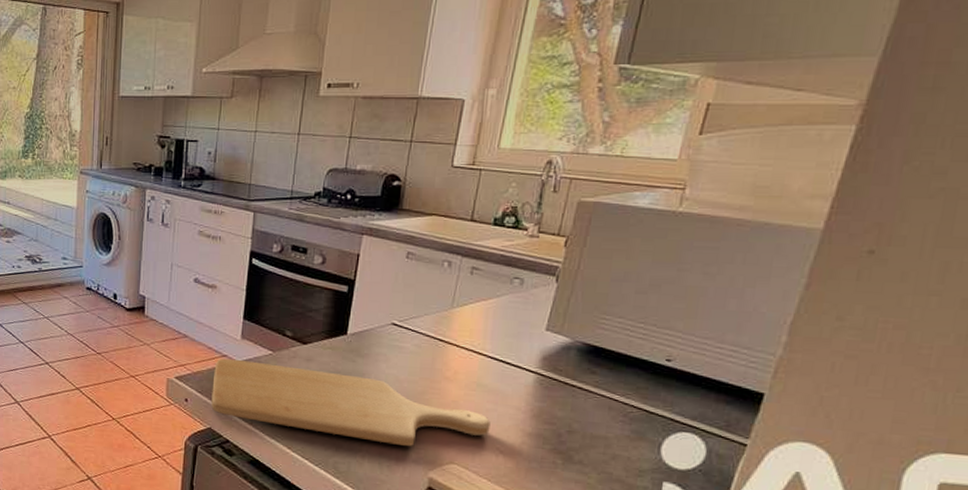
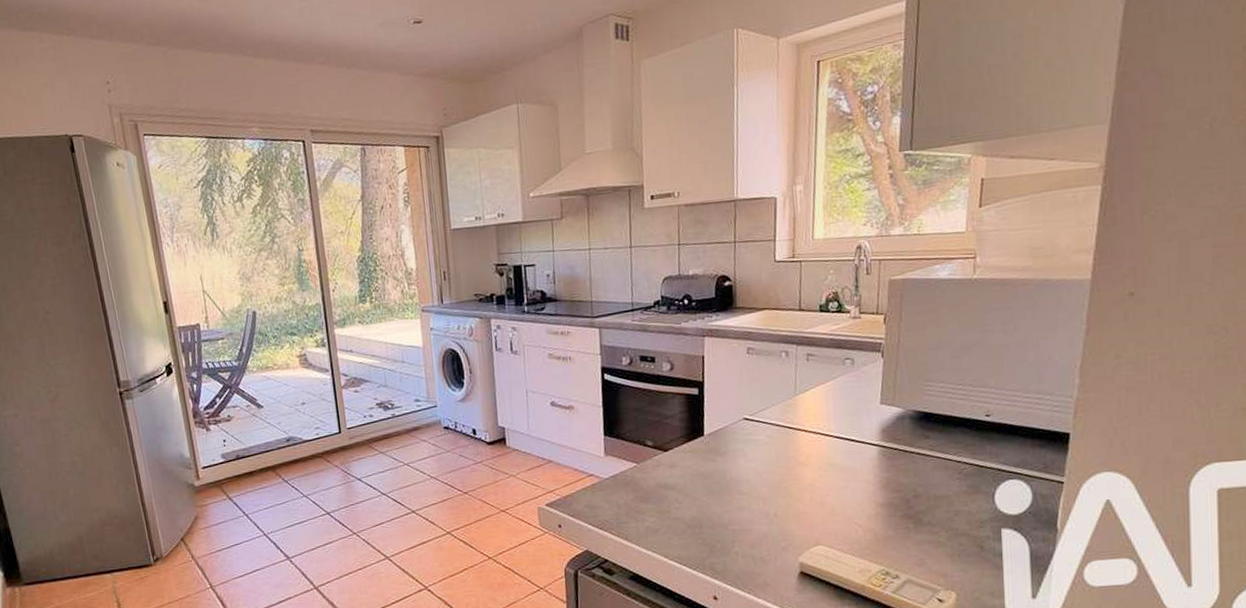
chopping board: present [211,358,491,447] -> none [583,474,847,537]

